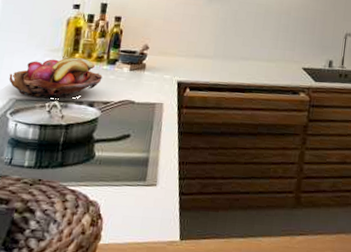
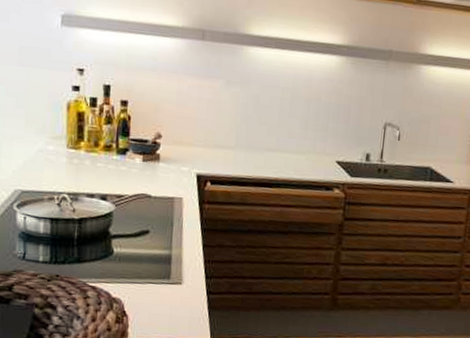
fruit basket: present [9,57,103,98] -> none [10,146,113,190]

